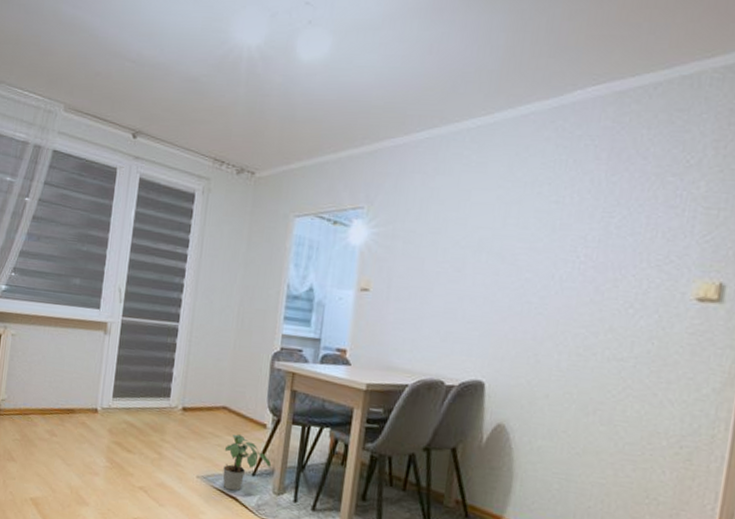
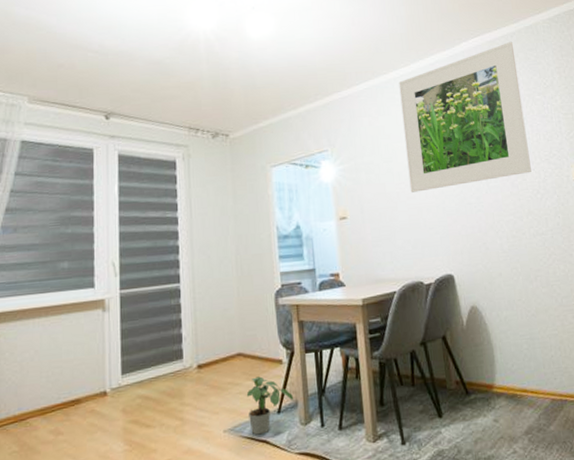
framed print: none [454,95,655,280] -> present [398,41,532,193]

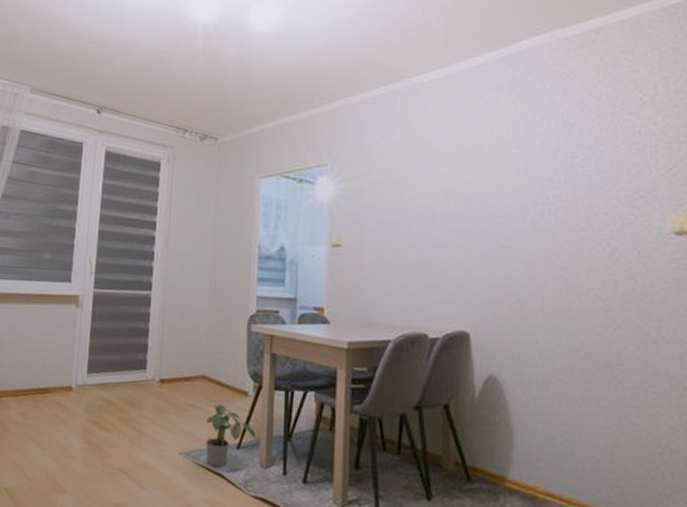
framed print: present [398,41,532,193] -> none [425,40,602,225]

